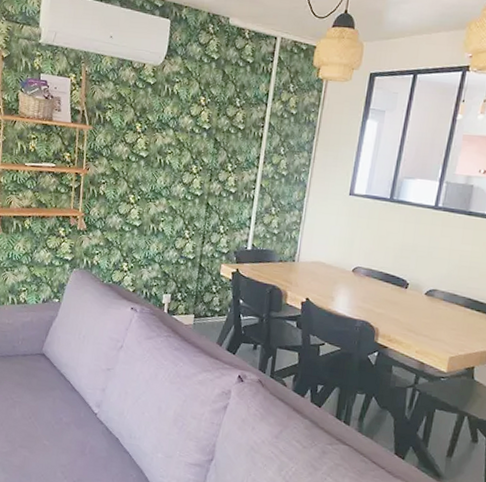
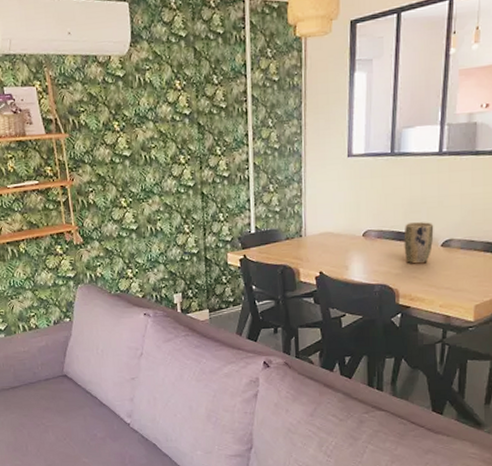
plant pot: none [389,267,421,308] -> present [404,222,434,264]

